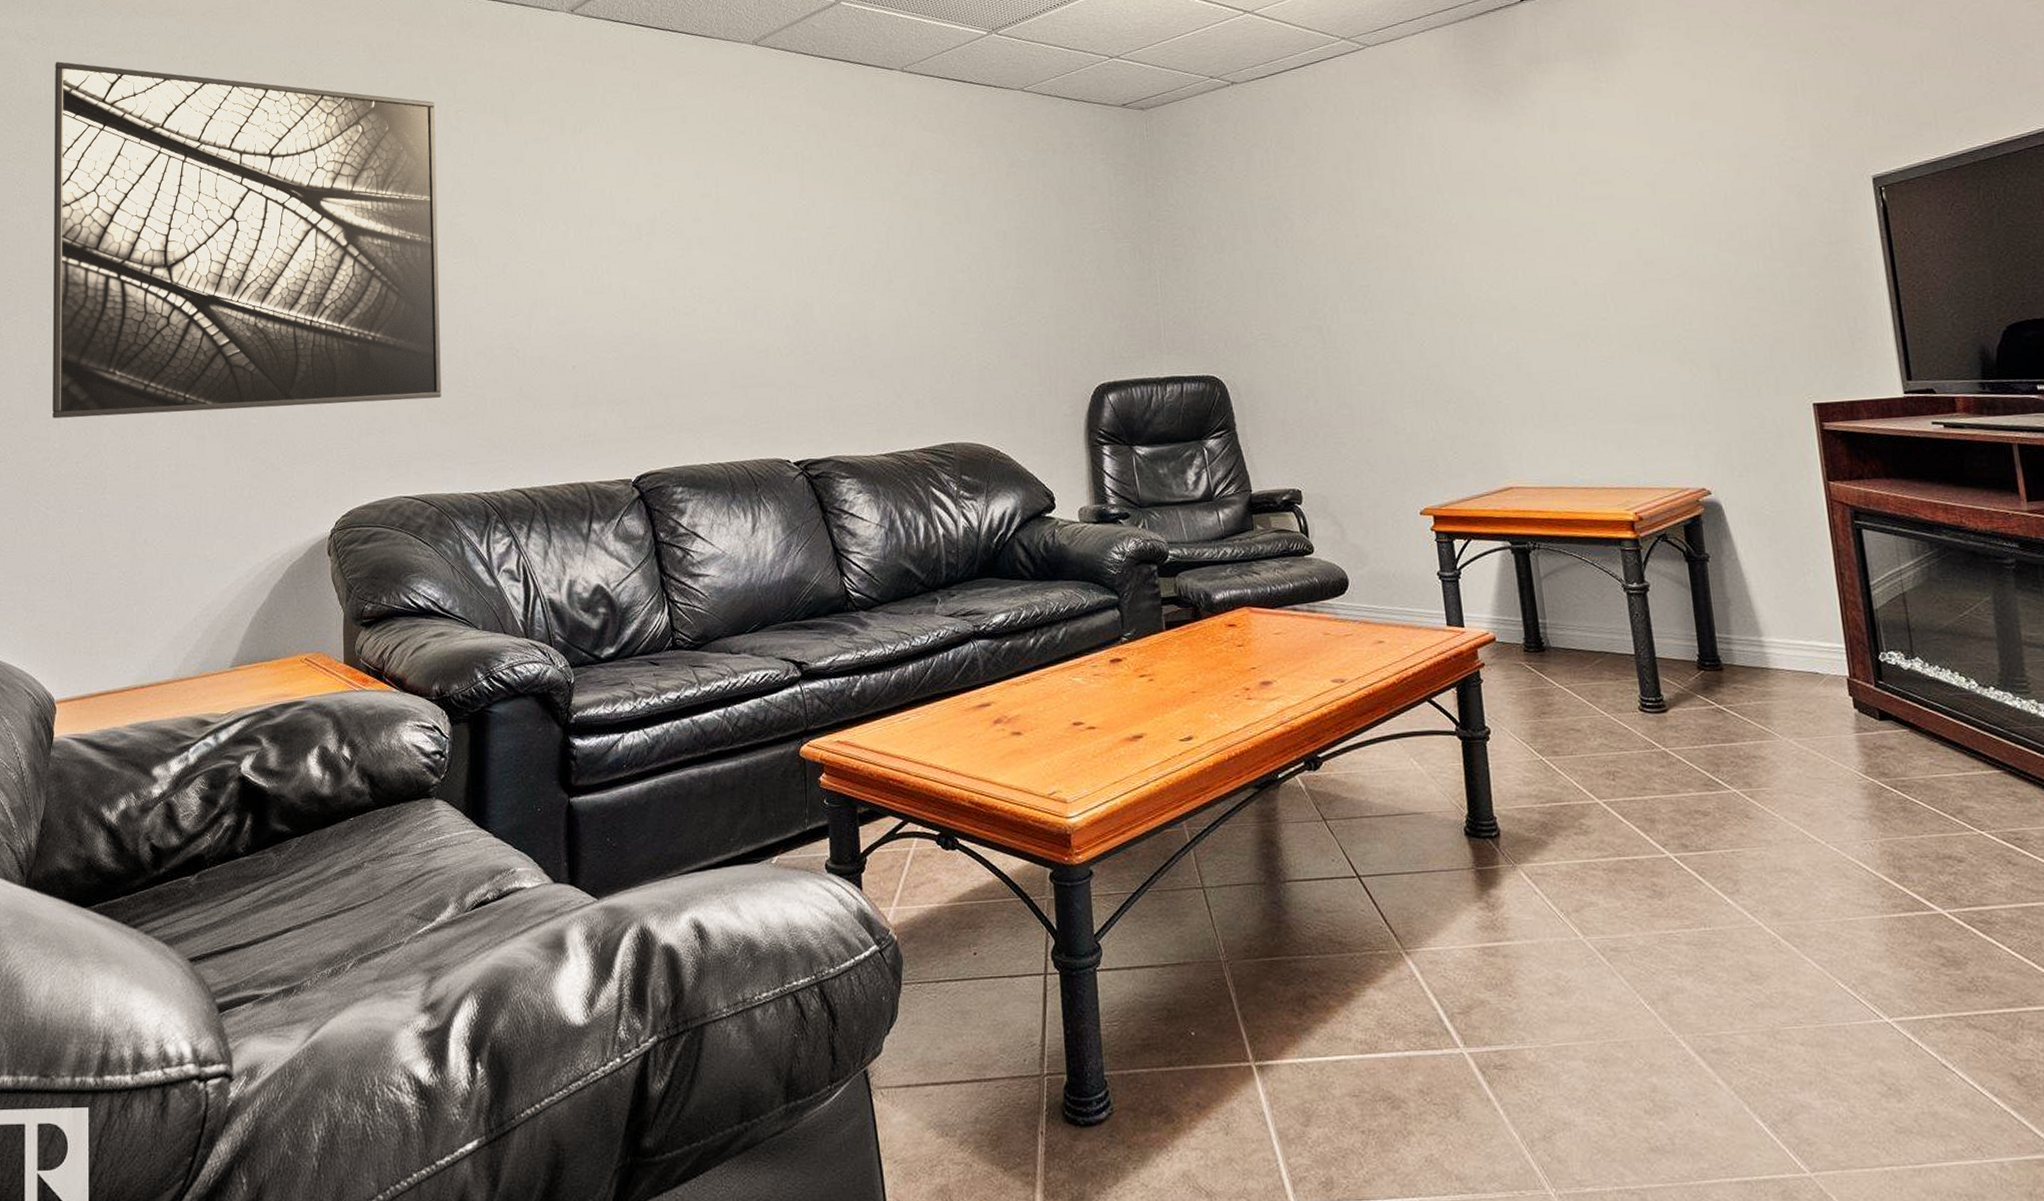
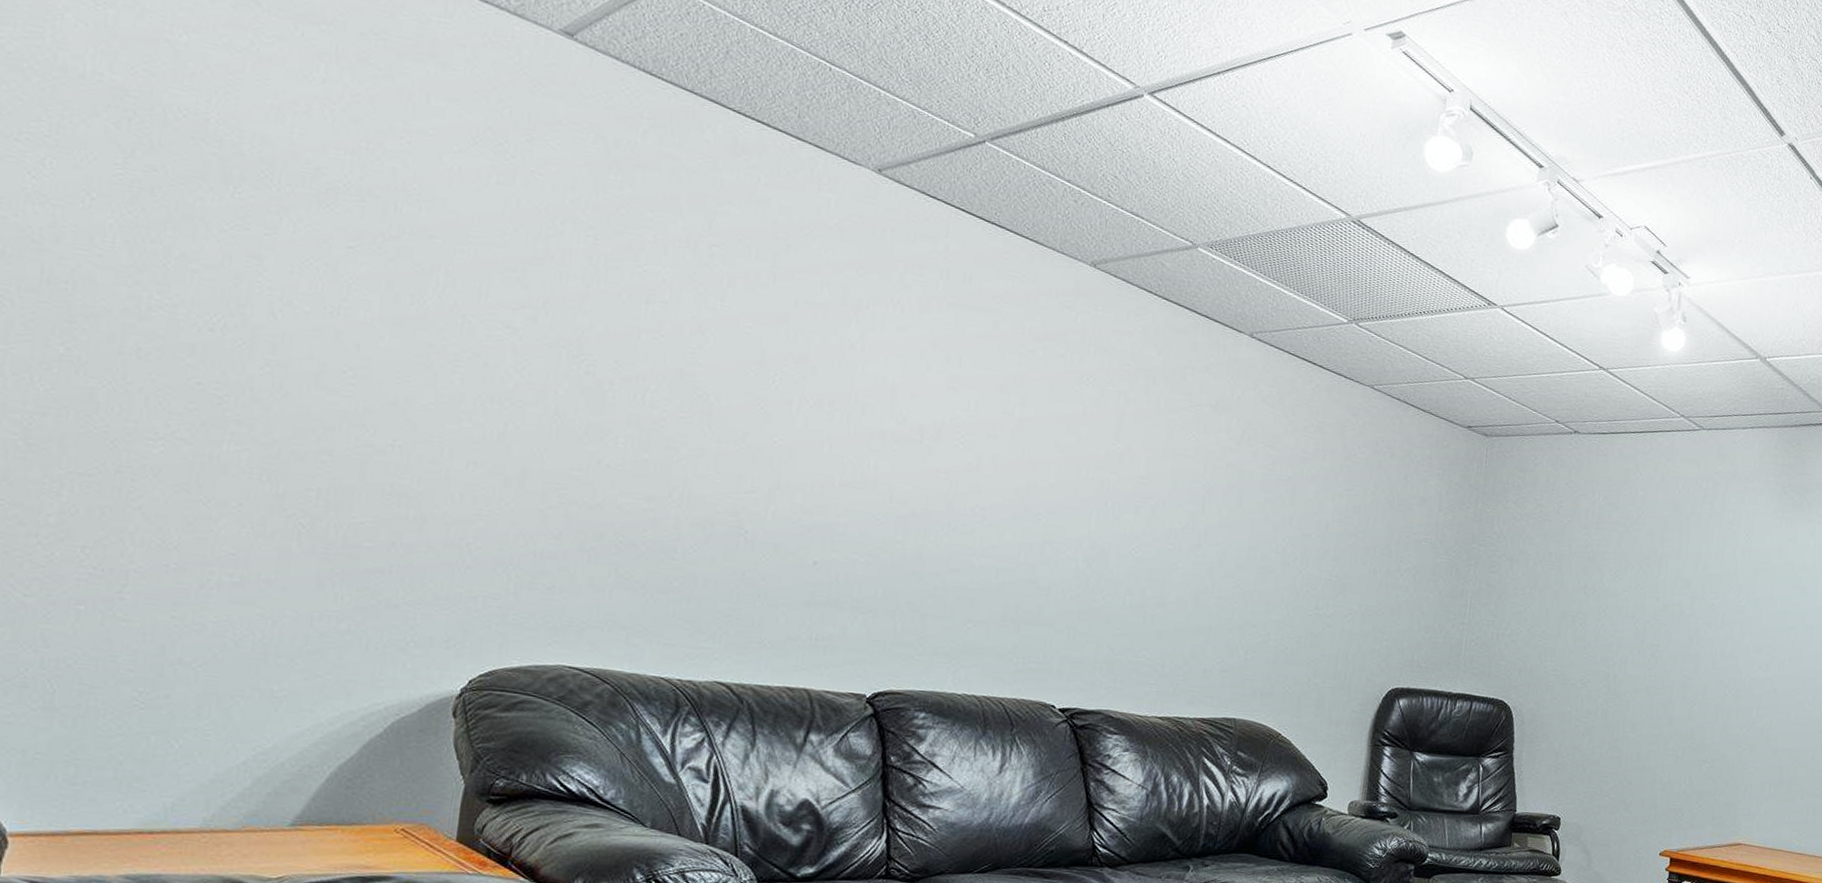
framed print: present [52,61,442,419] -> none [49,32,682,564]

